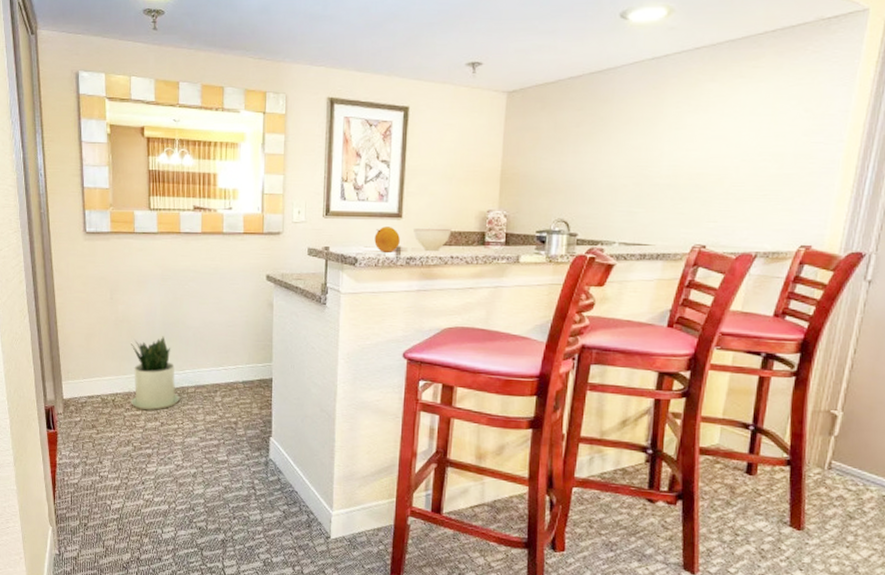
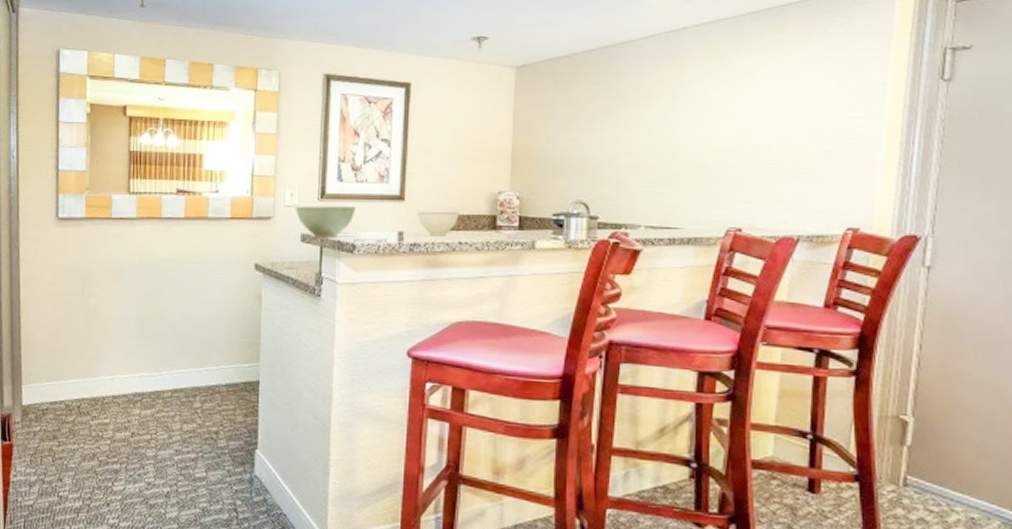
planter: present [131,336,180,410] -> none [98,333,154,418]
bowl: none [302,222,358,252] -> present [295,206,356,238]
fruit: present [374,227,400,254] -> none [374,210,402,240]

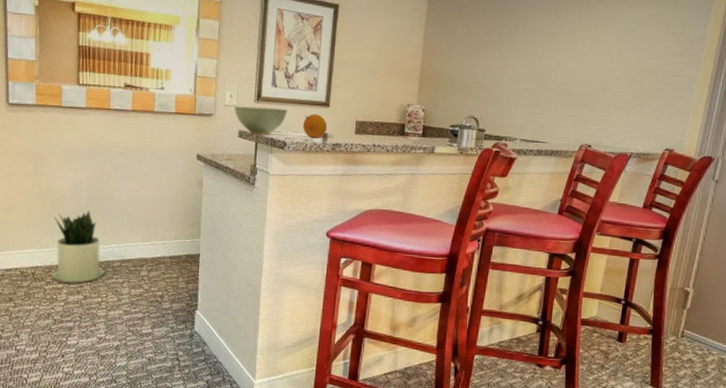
planter: none [98,333,154,418] -> present [52,210,104,284]
fruit: none [374,210,402,240] -> present [303,114,327,139]
bowl: present [417,211,459,236] -> none [340,116,375,139]

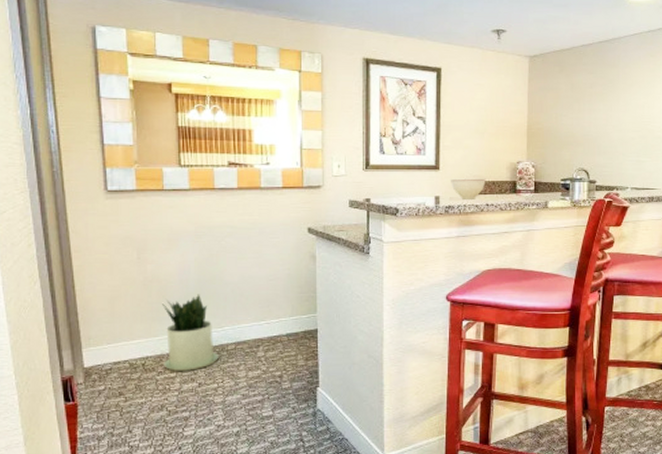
bowl: present [233,106,288,136] -> none [342,175,397,203]
fruit: present [303,114,327,139] -> none [414,178,438,203]
bowl: none [340,116,375,139] -> present [451,178,486,199]

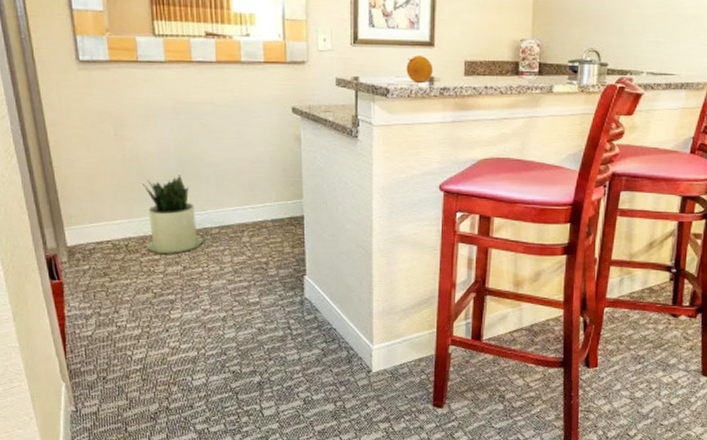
fruit: none [414,178,438,203] -> present [406,56,433,84]
bowl: present [451,178,486,199] -> none [446,56,485,81]

